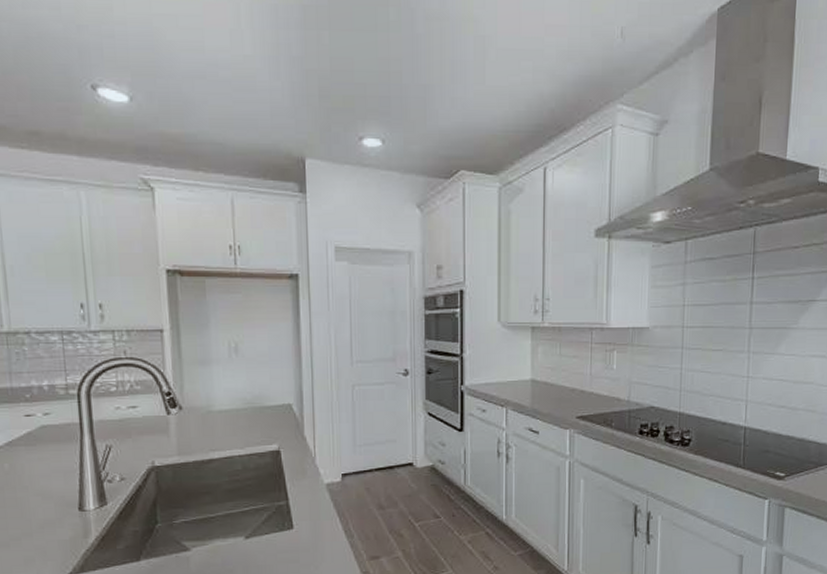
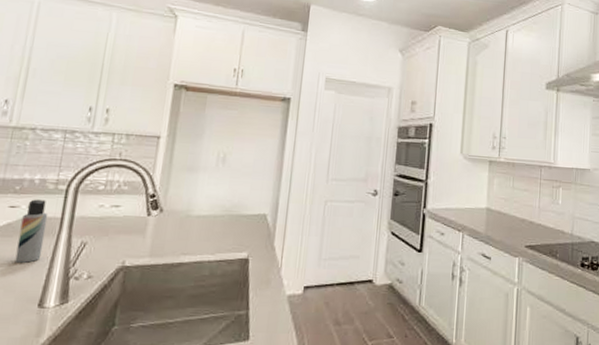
lotion bottle: none [40,406,70,470] -> present [15,199,48,263]

